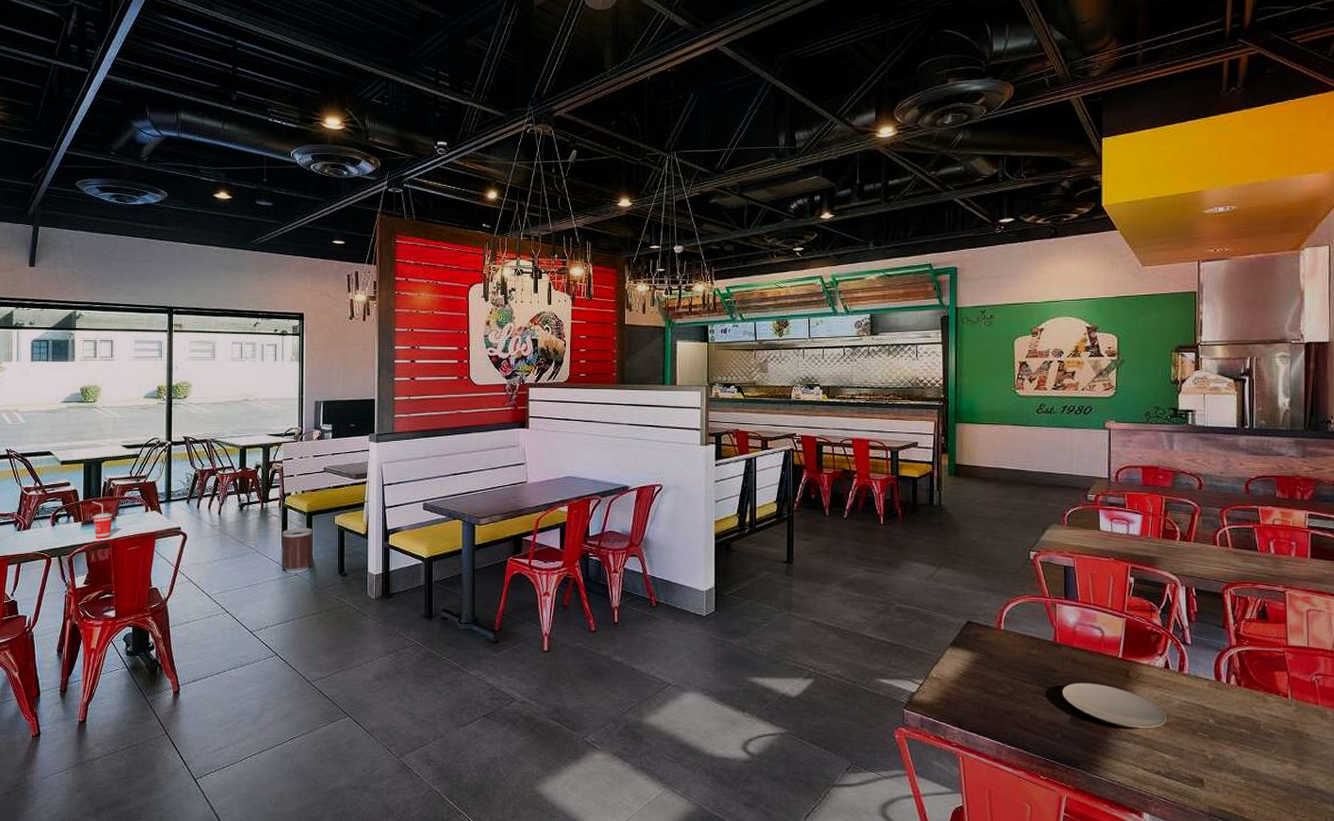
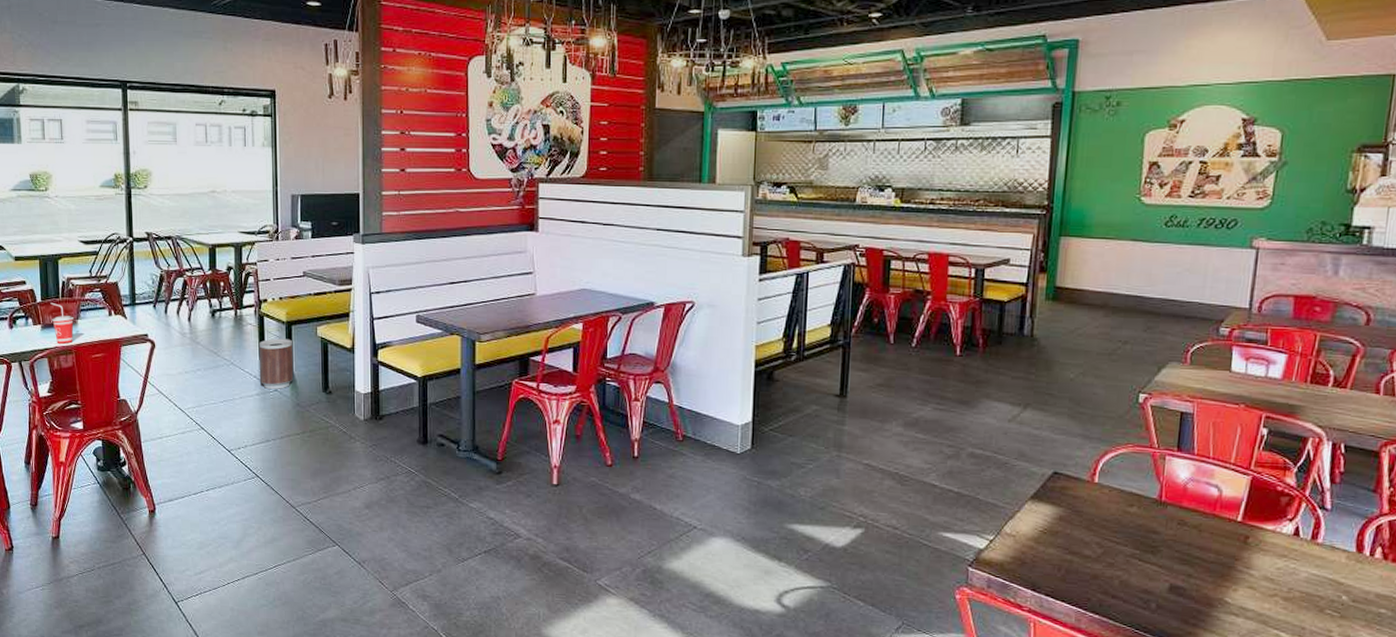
plate: present [1061,682,1166,729] -> none [1161,547,1289,604]

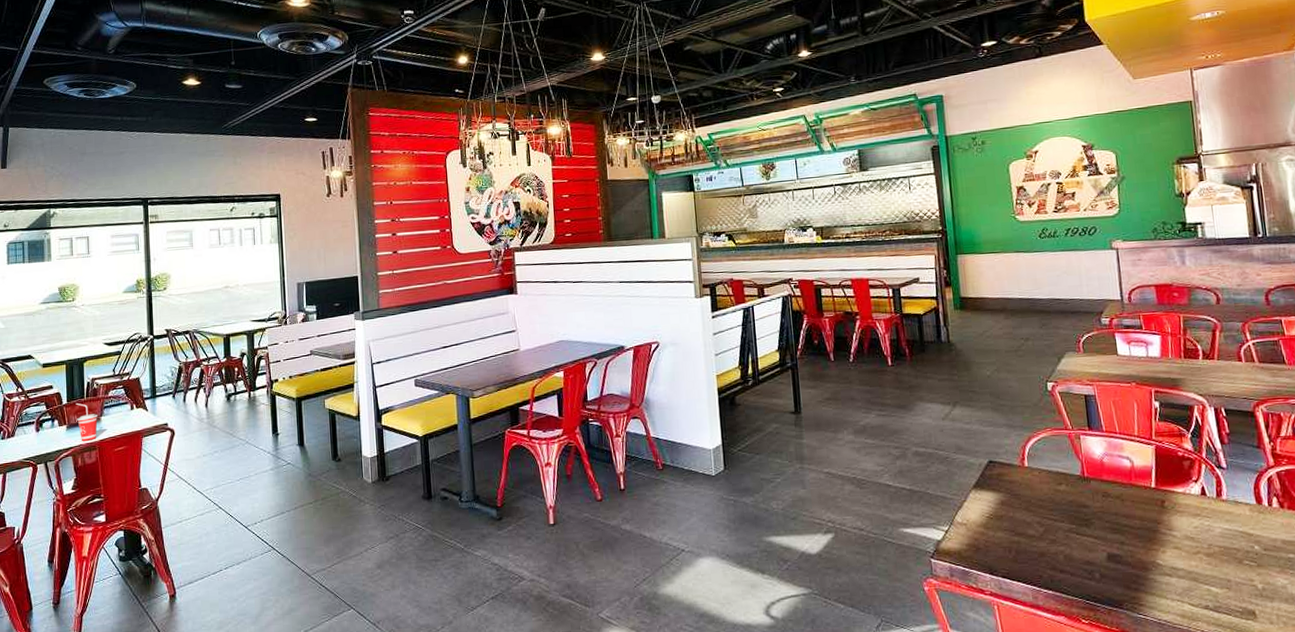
trash can: present [258,338,294,390] -> none [271,414,305,464]

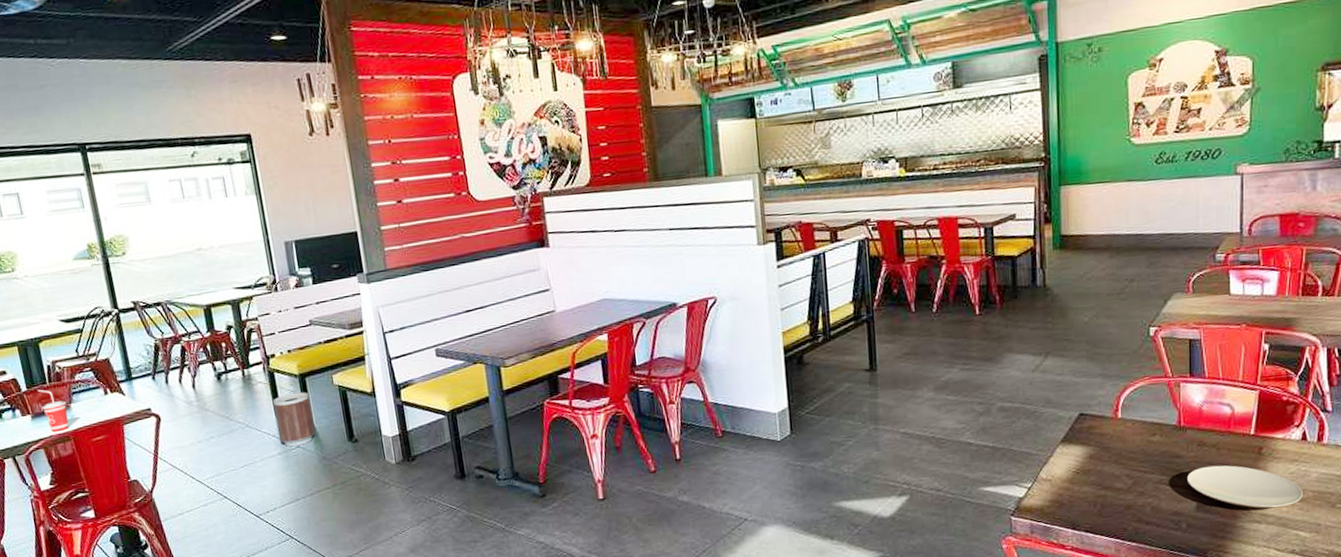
trash can: none [271,414,305,464] -> present [272,392,316,448]
plate: none [1095,516,1209,562] -> present [1186,465,1303,509]

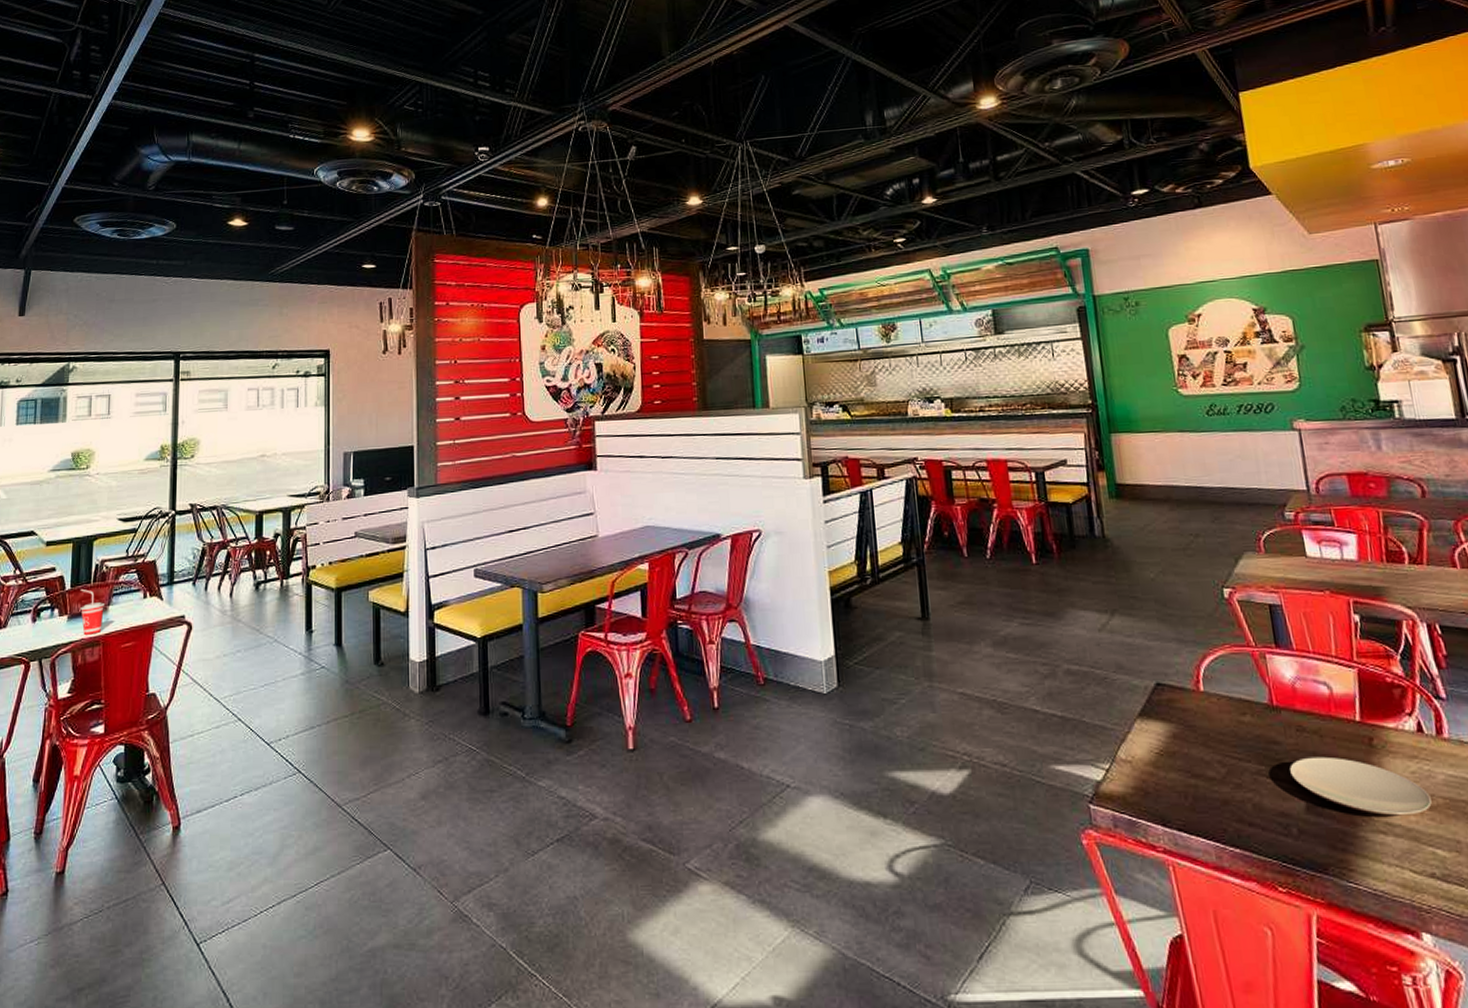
trash can: present [272,392,316,448] -> none [305,607,343,668]

